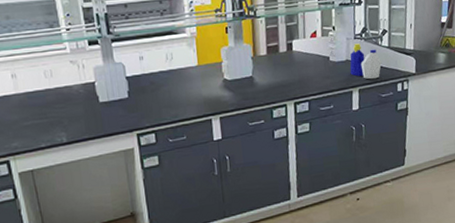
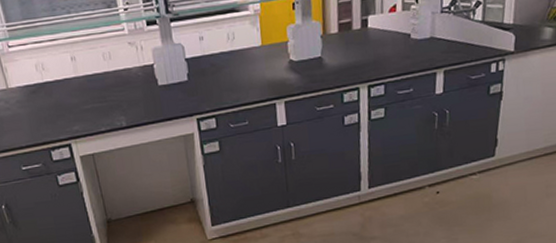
bottle: present [350,43,382,80] -> none [434,18,473,59]

